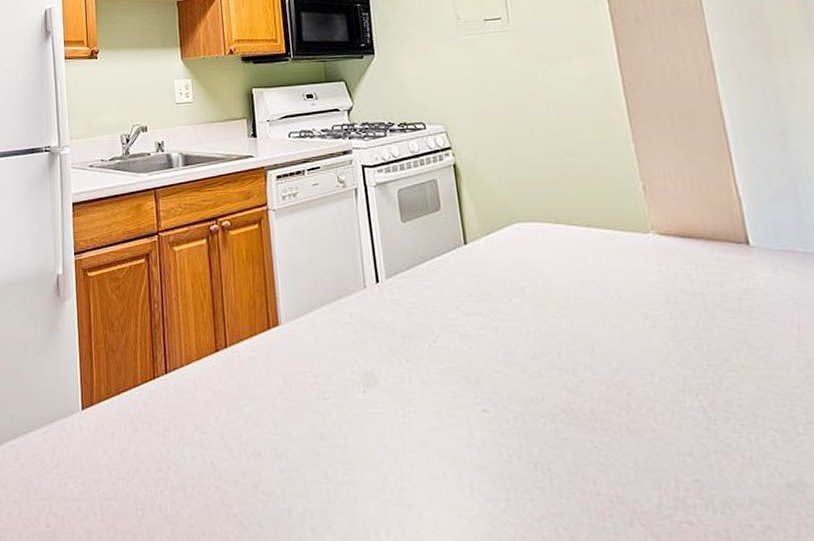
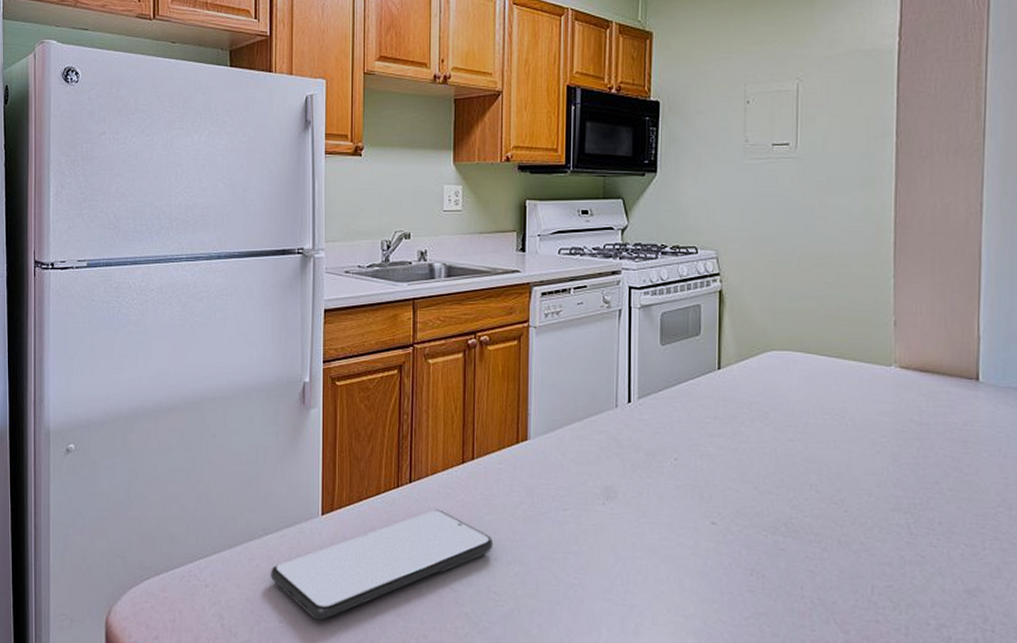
smartphone: none [35,401,256,524] -> present [270,509,494,620]

